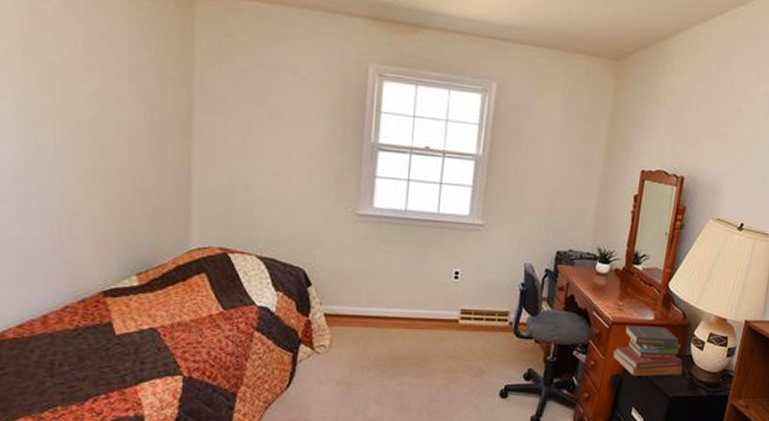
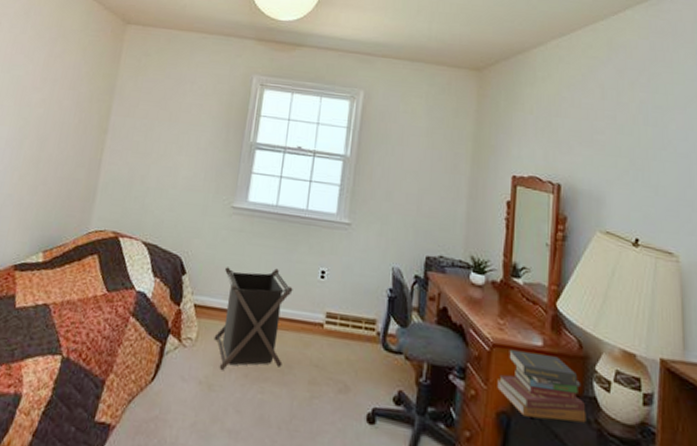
laundry basket: none [348,273,427,371] -> present [214,267,293,371]

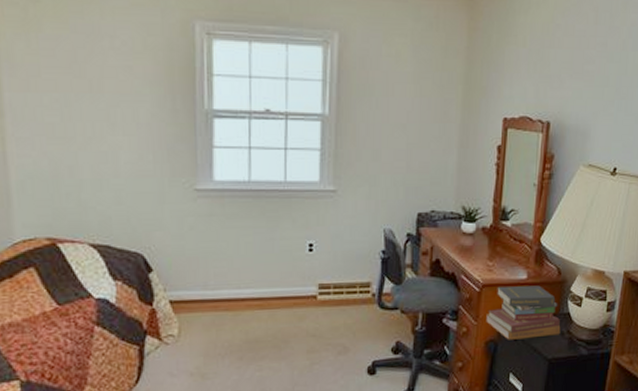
laundry basket: present [214,267,293,371] -> none [199,249,280,359]

